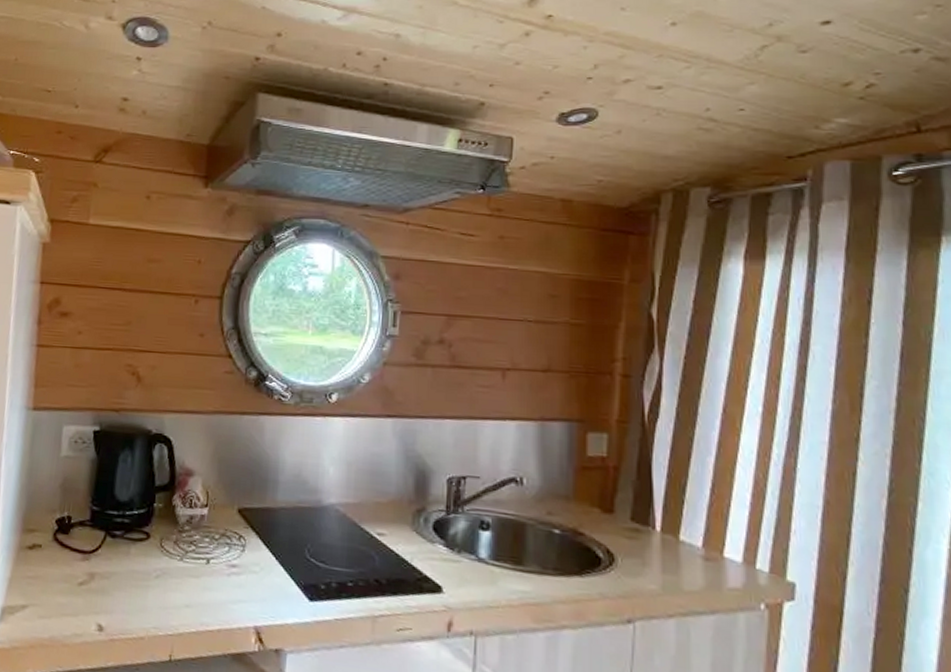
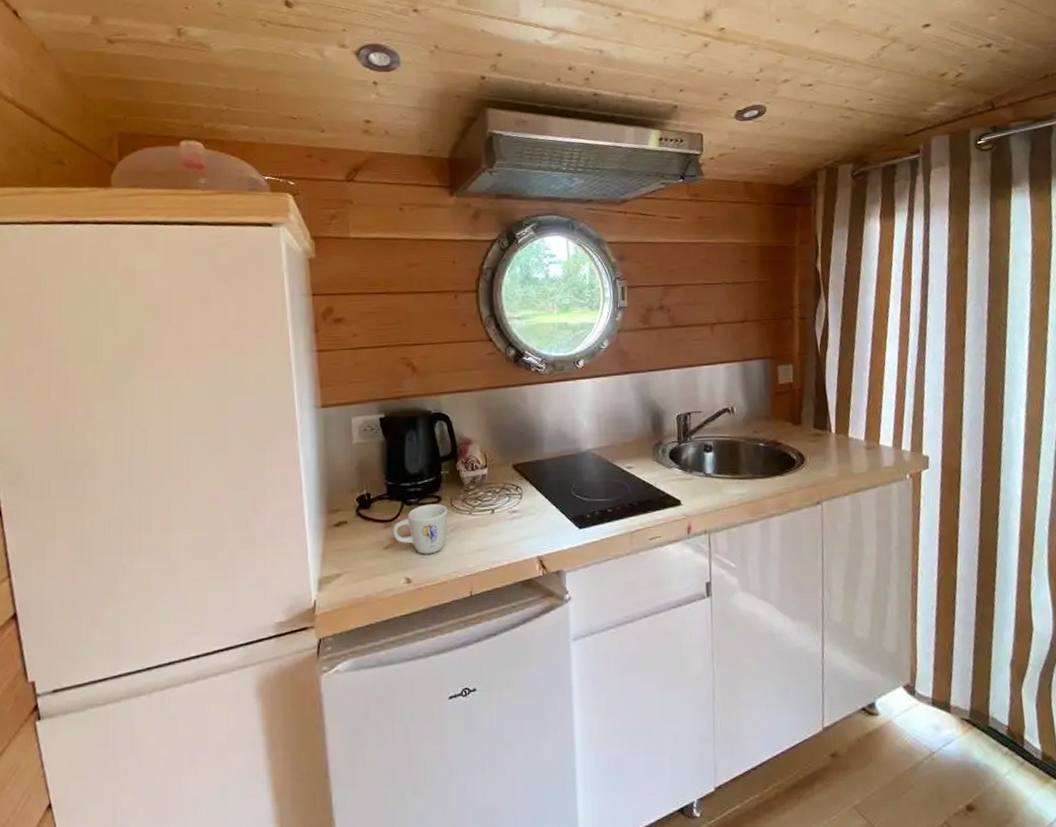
mug: none [90,539,156,601] -> present [393,503,448,555]

